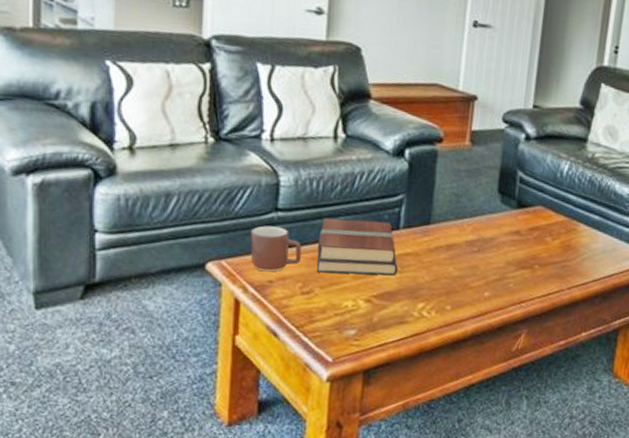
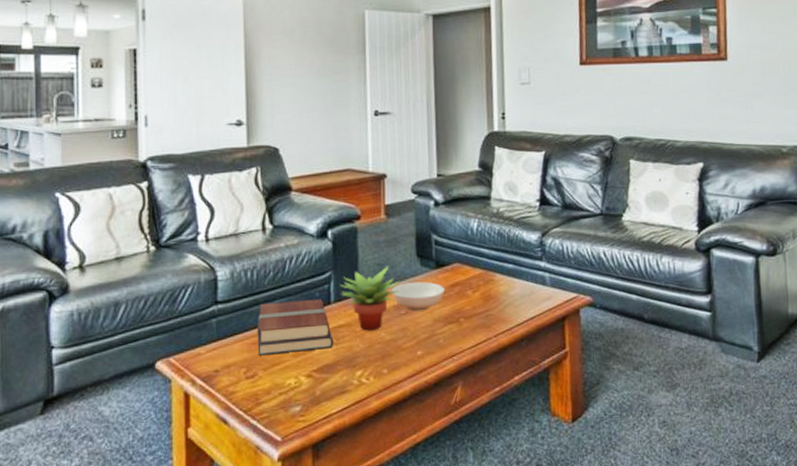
mug: present [250,225,302,273] -> none [194,318,243,363]
succulent plant: none [411,197,478,264] -> present [339,266,401,331]
bowl: none [465,218,523,251] -> present [391,281,445,311]

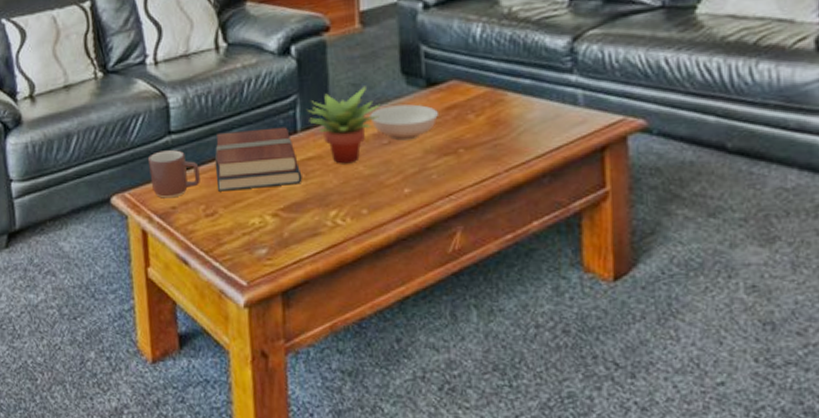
mug: none [194,318,243,363] -> present [147,150,200,199]

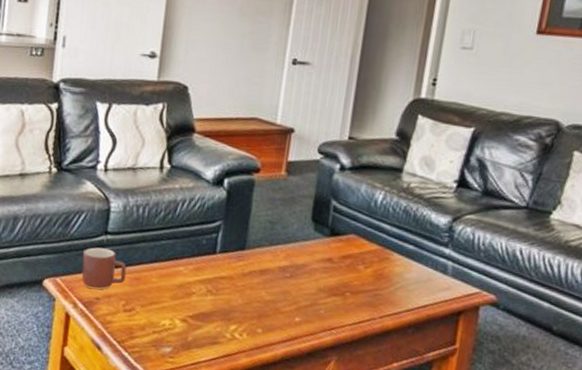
books: present [214,127,302,191] -> none [139,241,213,298]
succulent plant: present [306,86,382,164] -> none [227,225,291,288]
bowl: present [370,104,438,141] -> none [279,245,335,278]

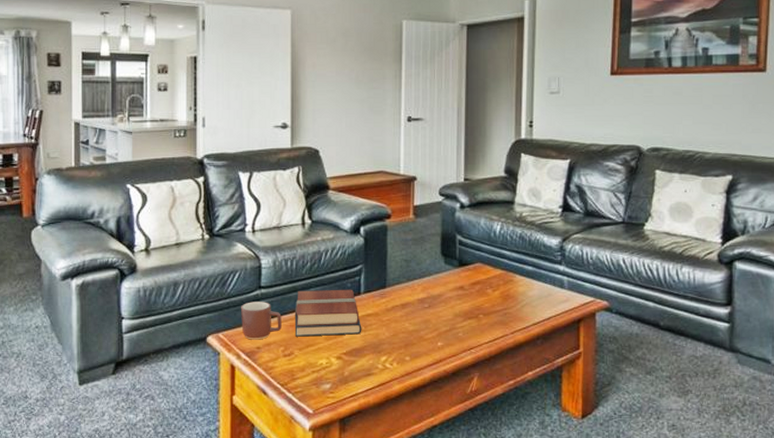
books: none [139,241,213,298] -> present [294,289,362,337]

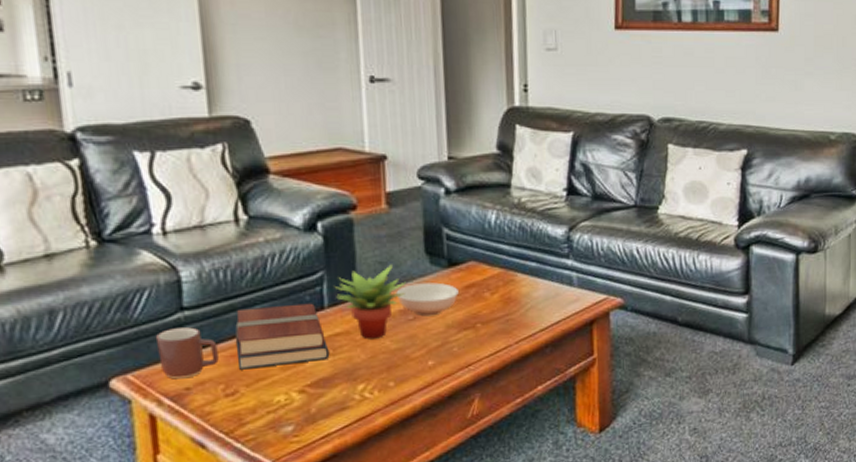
succulent plant: none [369,262,426,321] -> present [334,264,407,339]
bowl: none [416,279,466,306] -> present [396,282,459,317]

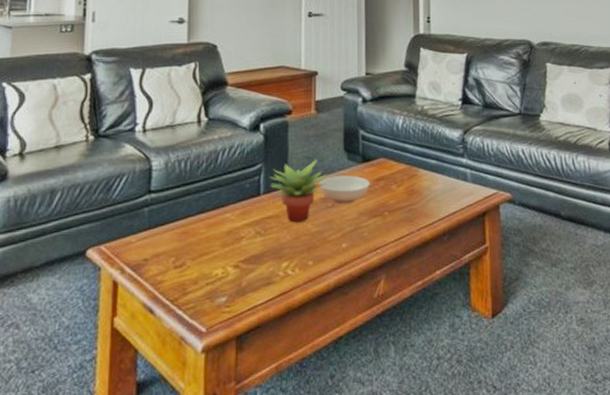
mug: present [155,327,219,380] -> none [126,207,173,251]
books: present [235,303,330,370] -> none [187,190,261,245]

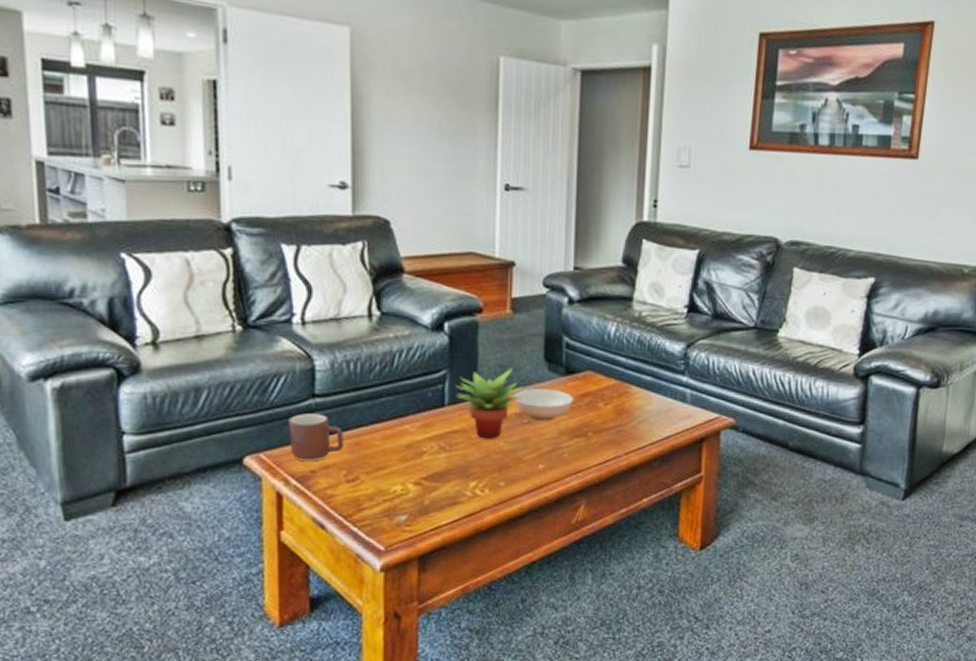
mug: none [126,207,173,251] -> present [287,413,343,462]

